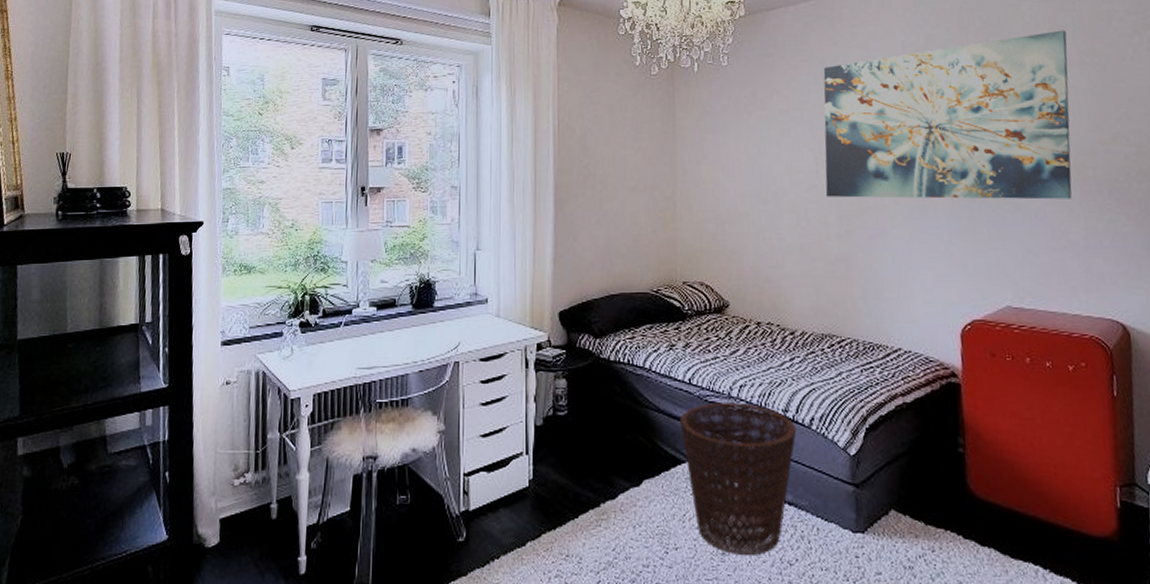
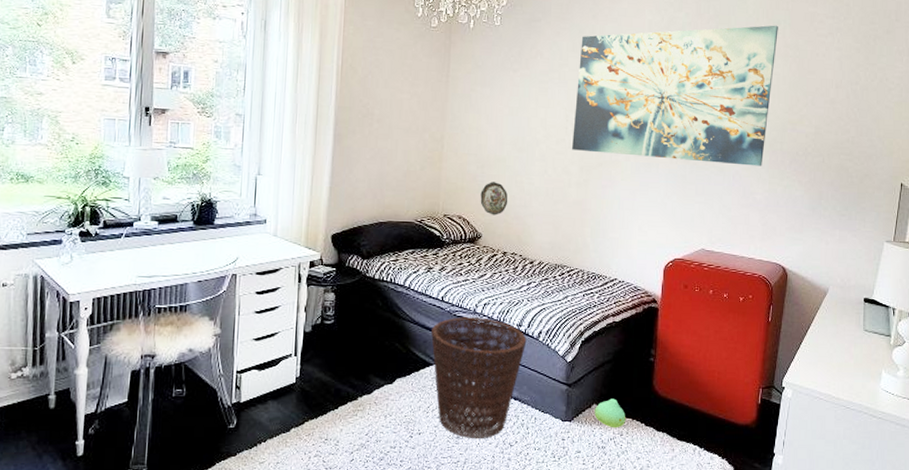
decorative plate: none [723,240,757,279] -> present [480,182,508,215]
plush toy: none [893,502,936,542] -> present [594,398,626,428]

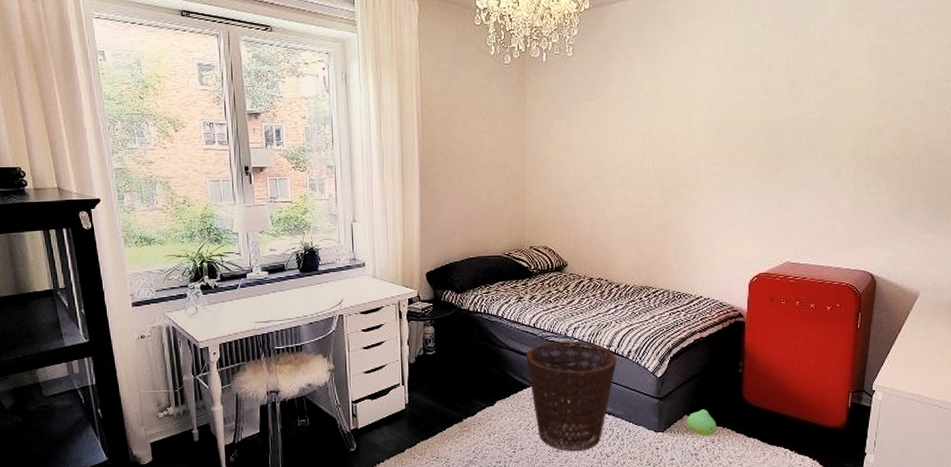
decorative plate: present [480,182,508,215] -> none [564,211,591,244]
wall art: present [572,25,778,166] -> none [651,27,862,176]

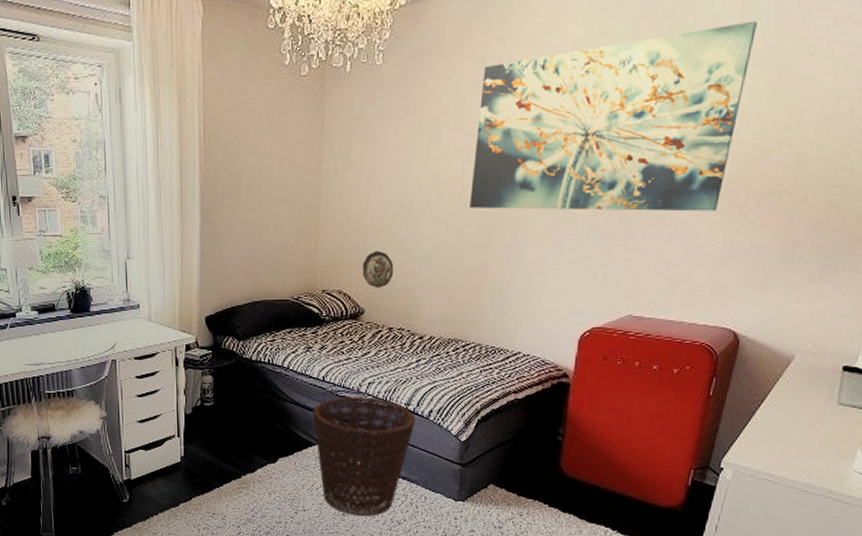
decorative plate: none [564,211,591,244] -> present [362,251,394,288]
wall art: none [651,27,862,176] -> present [470,20,757,212]
plush toy: present [686,409,716,437] -> none [491,479,527,509]

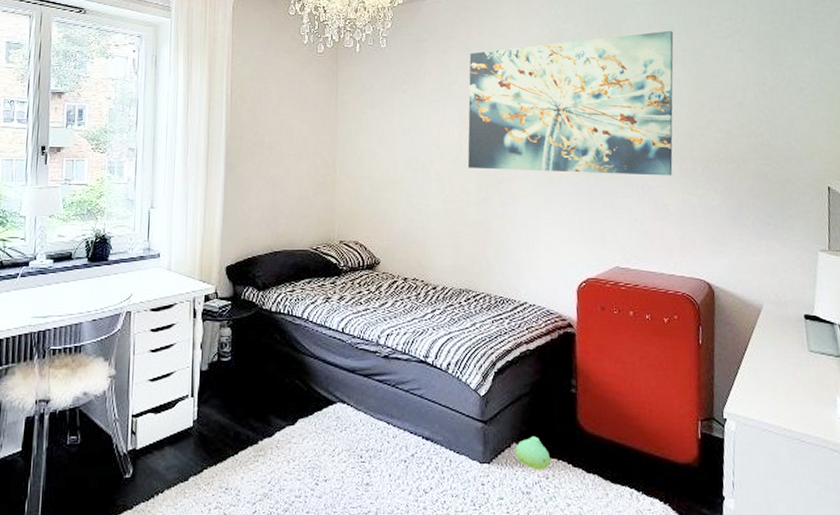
basket: present [313,397,416,517] -> none [333,350,435,486]
decorative plate: present [362,251,394,288] -> none [376,205,406,240]
plush toy: none [491,479,527,509] -> present [515,436,550,471]

